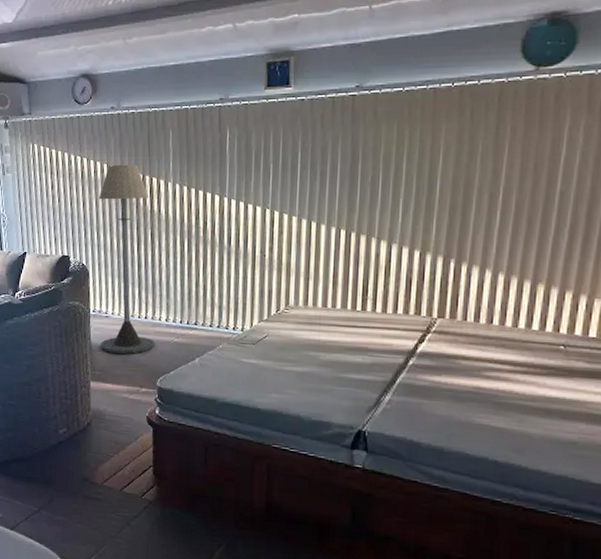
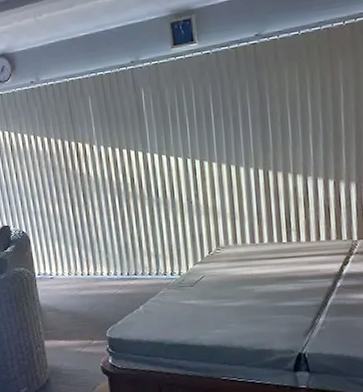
floor lamp: present [98,164,156,354] -> none [29,132,101,311]

